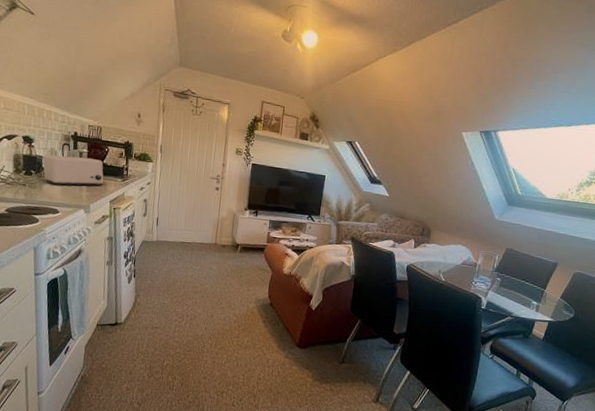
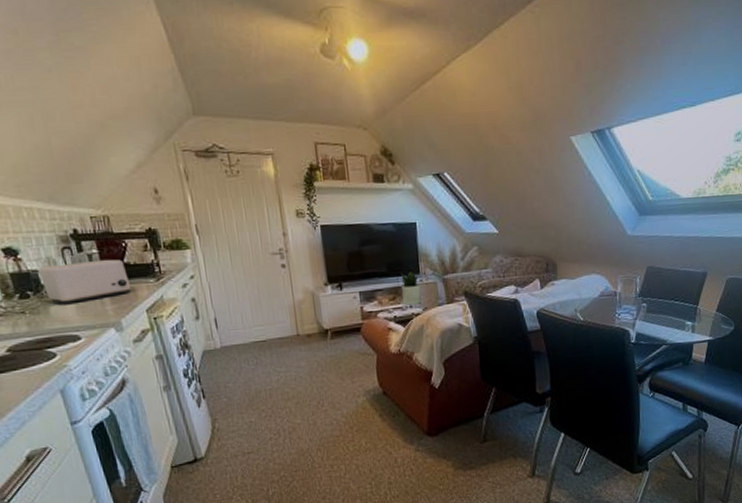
planter: none [300,212,318,240] -> present [400,272,423,306]

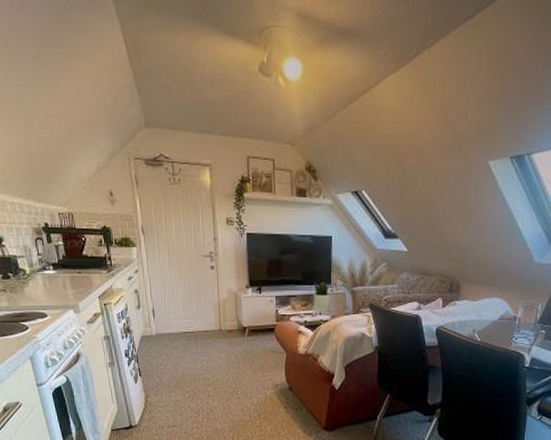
toaster: present [37,259,132,305] -> none [16,250,88,287]

